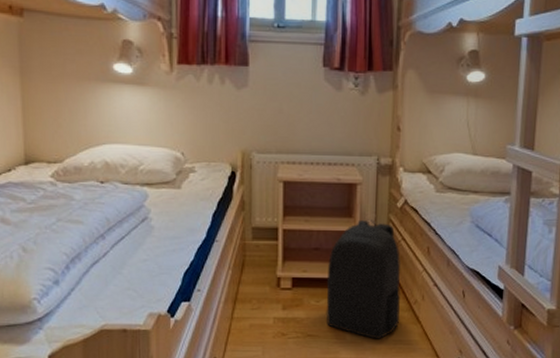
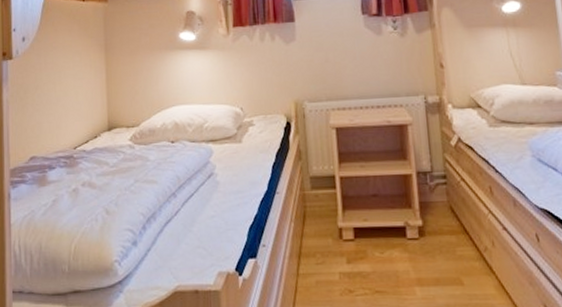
backpack: present [326,219,400,339] -> none [388,160,472,294]

